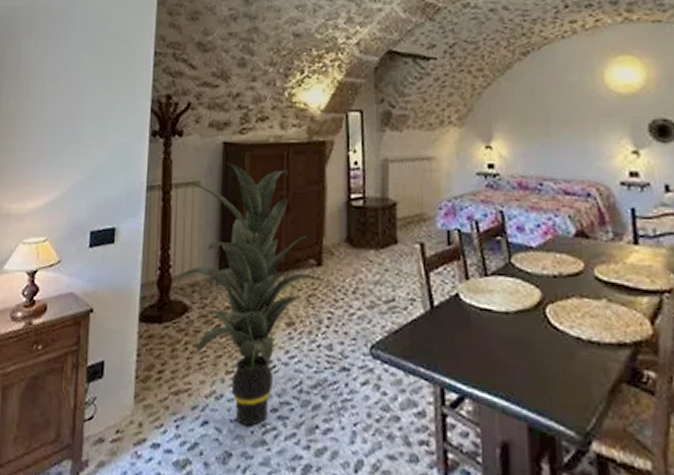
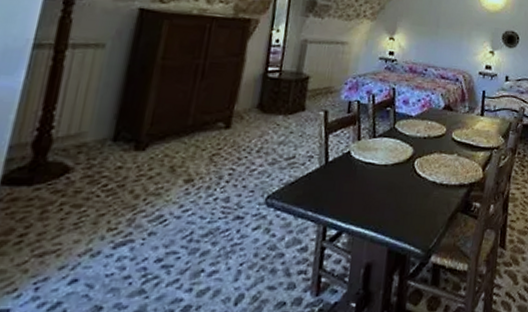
indoor plant: present [175,162,326,426] -> none [57,28,233,278]

